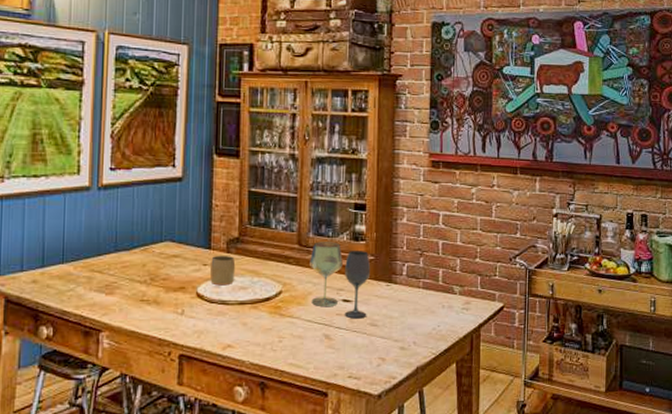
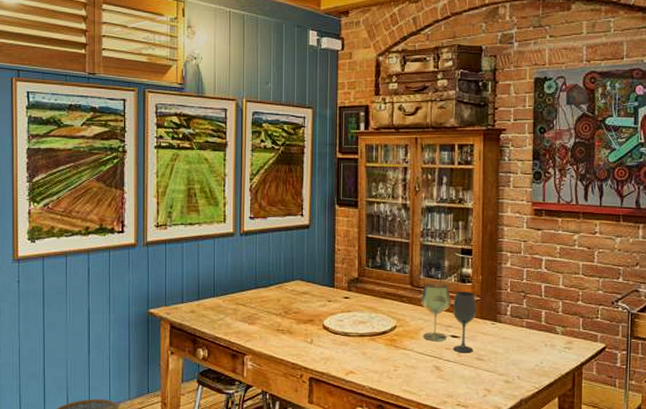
mug: present [209,255,236,286] -> none [333,293,356,320]

